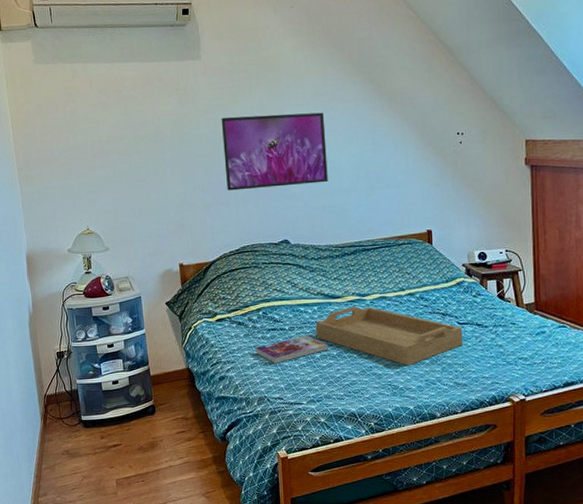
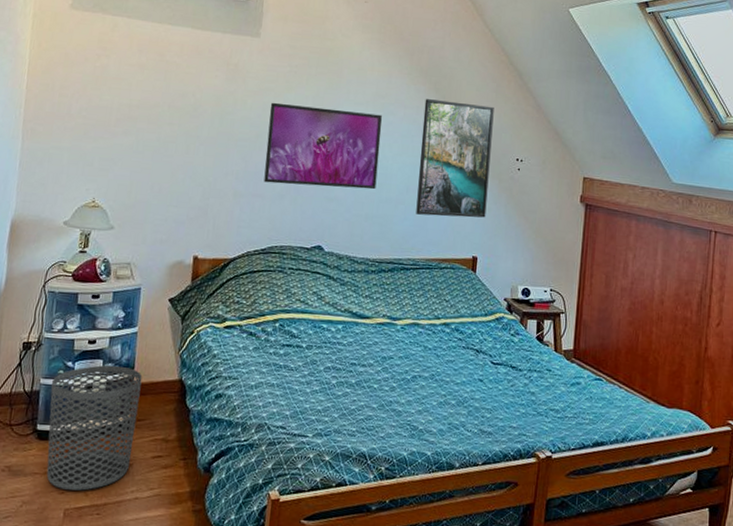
waste bin: none [86,362,161,464] -> present [46,365,143,491]
book: present [255,336,328,363] -> none [264,357,347,386]
serving tray: present [315,306,464,366] -> none [335,329,496,405]
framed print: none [361,86,435,199] -> present [416,99,494,218]

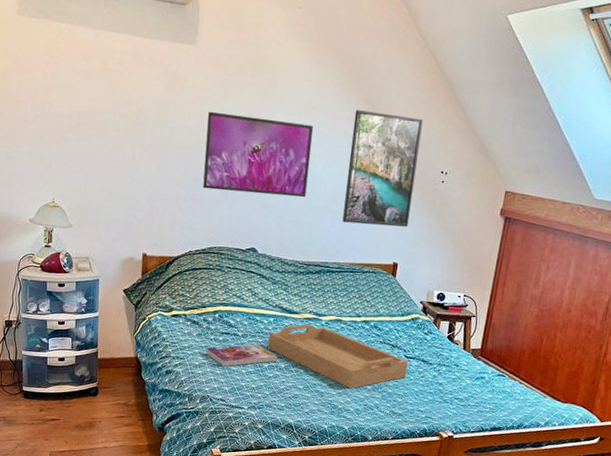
waste bin: present [46,365,143,491] -> none [31,342,105,439]
book: none [264,357,347,386] -> present [206,344,278,367]
serving tray: none [335,329,496,405] -> present [267,324,409,389]

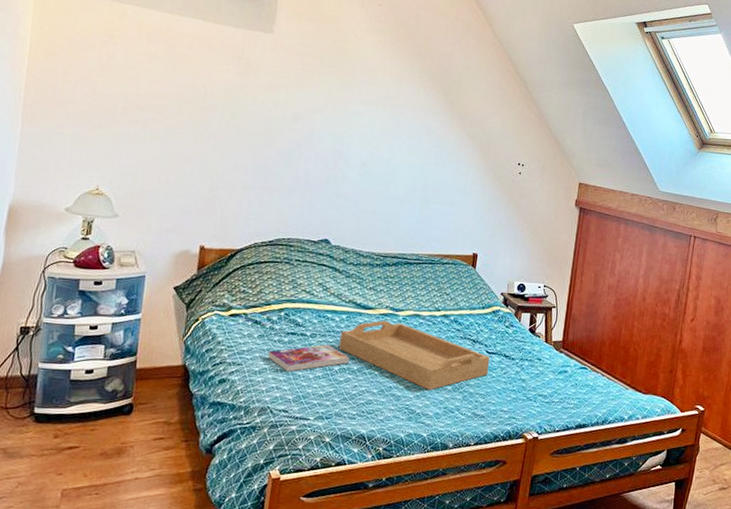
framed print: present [203,111,314,198] -> none [273,98,392,188]
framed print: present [342,110,423,227] -> none [421,102,500,218]

